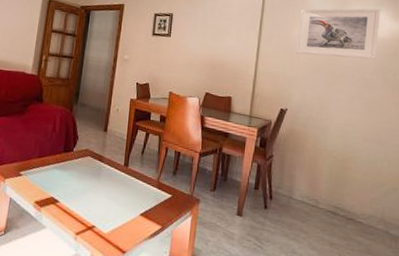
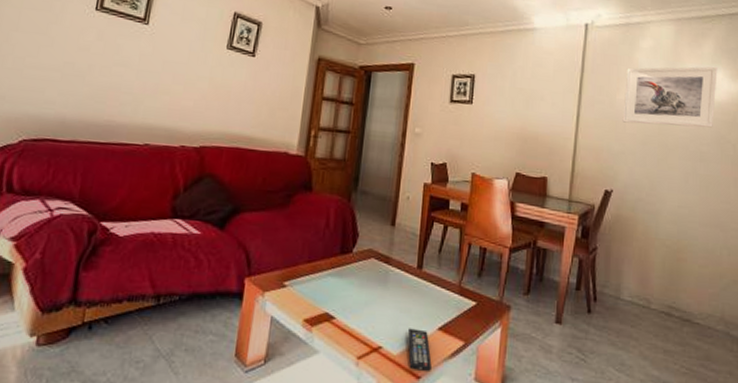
remote control: none [115,213,135,249] -> present [407,328,432,373]

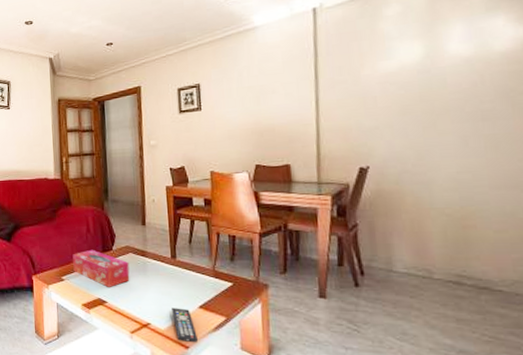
tissue box: none [300,249,369,299] -> present [72,249,130,287]
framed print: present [622,66,718,128] -> none [370,13,497,97]

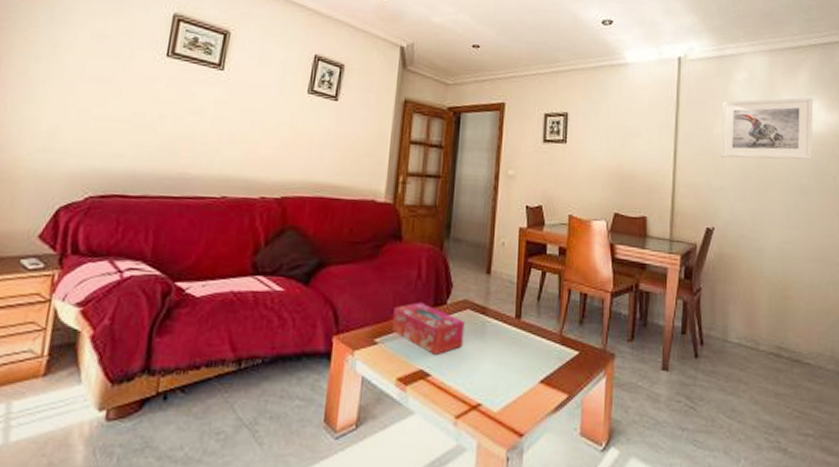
remote control: present [170,307,198,343] -> none [507,382,534,429]
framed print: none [370,13,497,97] -> present [720,97,814,160]

